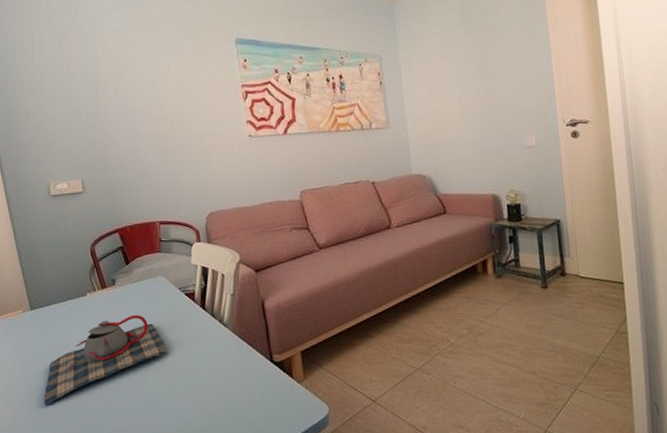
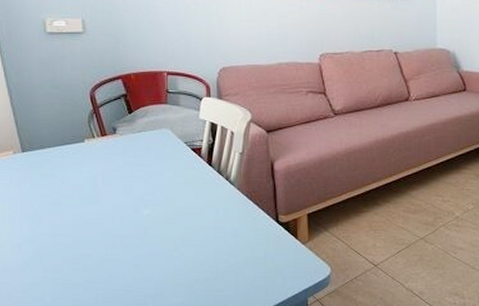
teapot: present [44,314,168,407] -> none [35,165,170,251]

